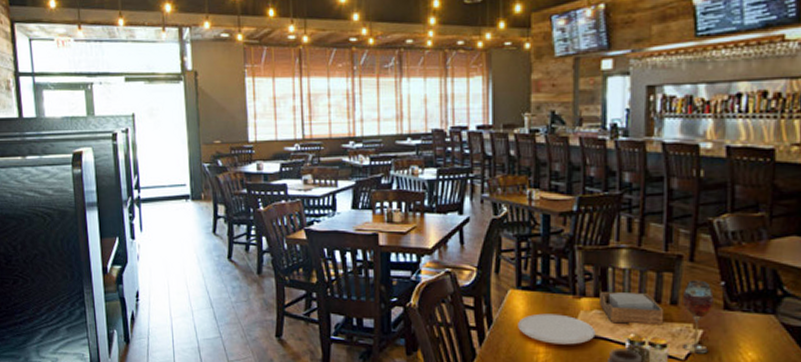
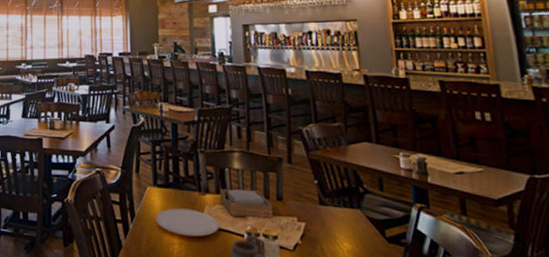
wineglass: present [683,280,714,354] -> none [286,179,311,245]

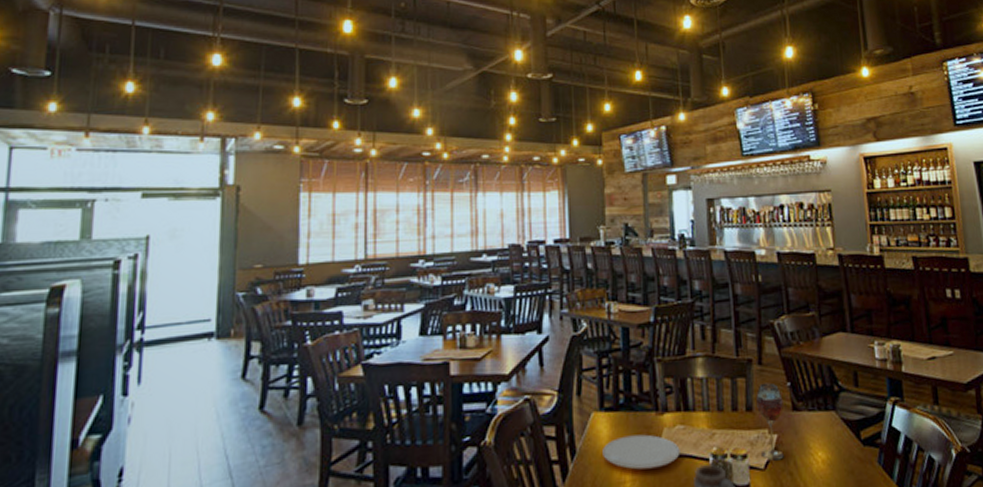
napkin holder: present [220,189,273,219] -> none [681,402,742,437]
wineglass: none [286,179,311,245] -> present [756,383,784,461]

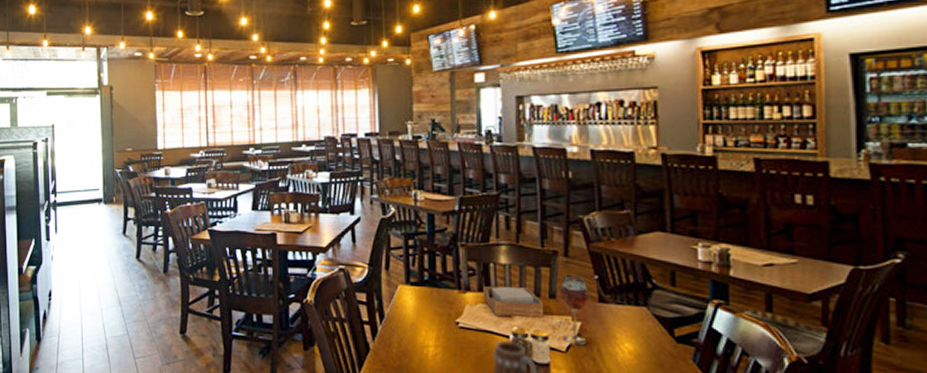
plate: present [602,434,680,470] -> none [408,308,481,338]
napkin holder: none [681,402,742,437] -> present [483,287,544,318]

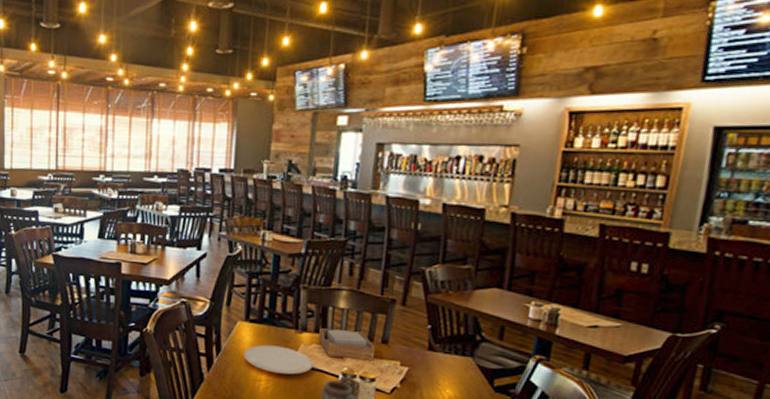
plate: none [408,308,481,338] -> present [243,344,313,375]
wineglass: present [561,274,589,346] -> none [389,322,421,389]

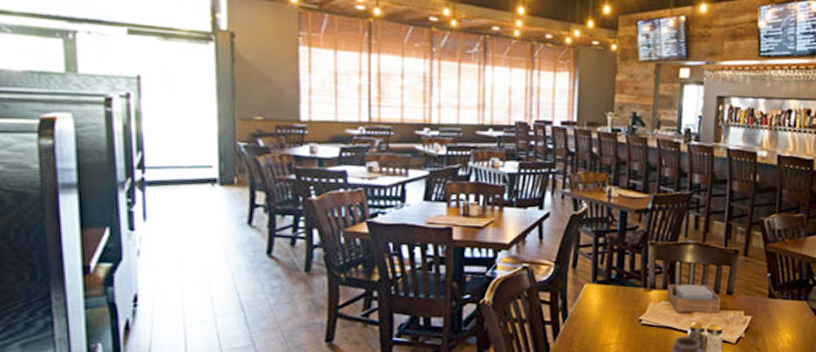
plate: present [243,344,313,375] -> none [592,306,663,335]

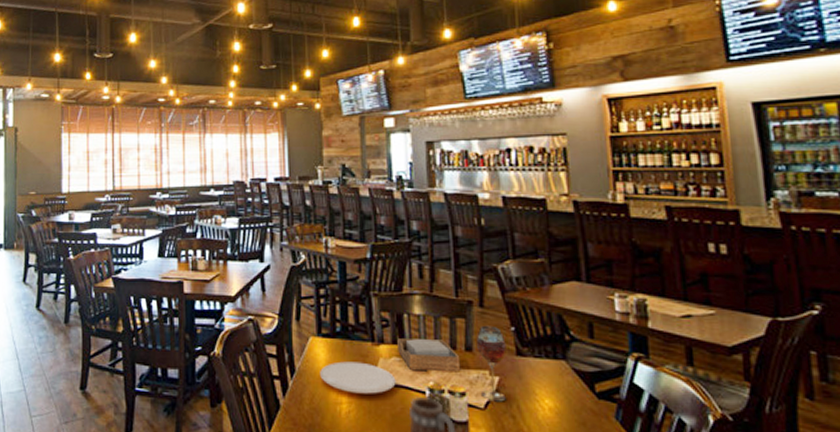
plate: none [592,306,663,335] -> present [320,361,396,394]
wineglass: none [735,272,762,337] -> present [477,325,506,402]

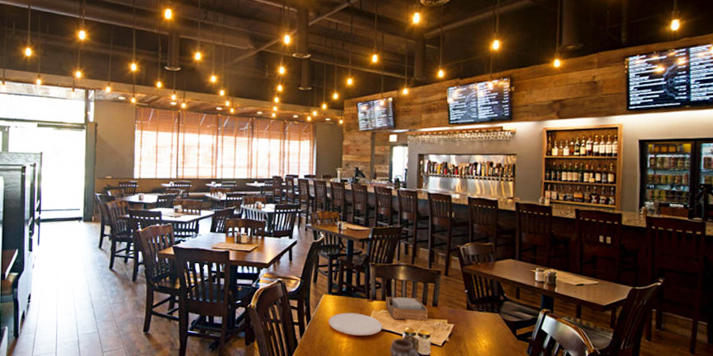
wineglass: present [477,325,506,402] -> none [441,288,461,342]

